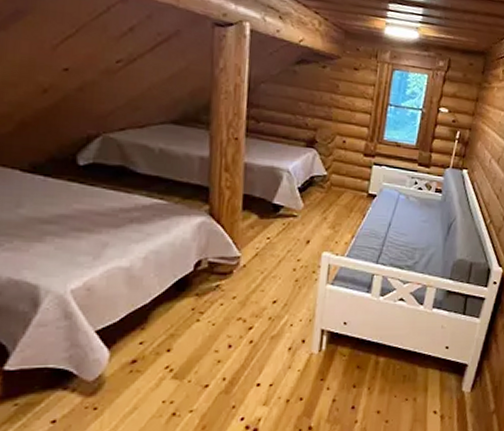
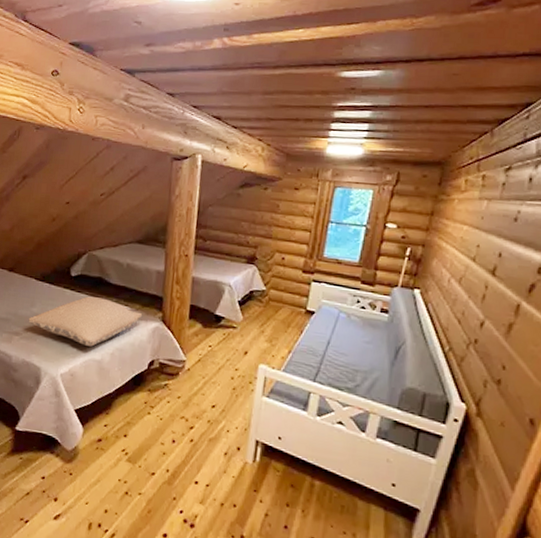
pillow: none [13,190,184,252] -> present [28,296,143,347]

